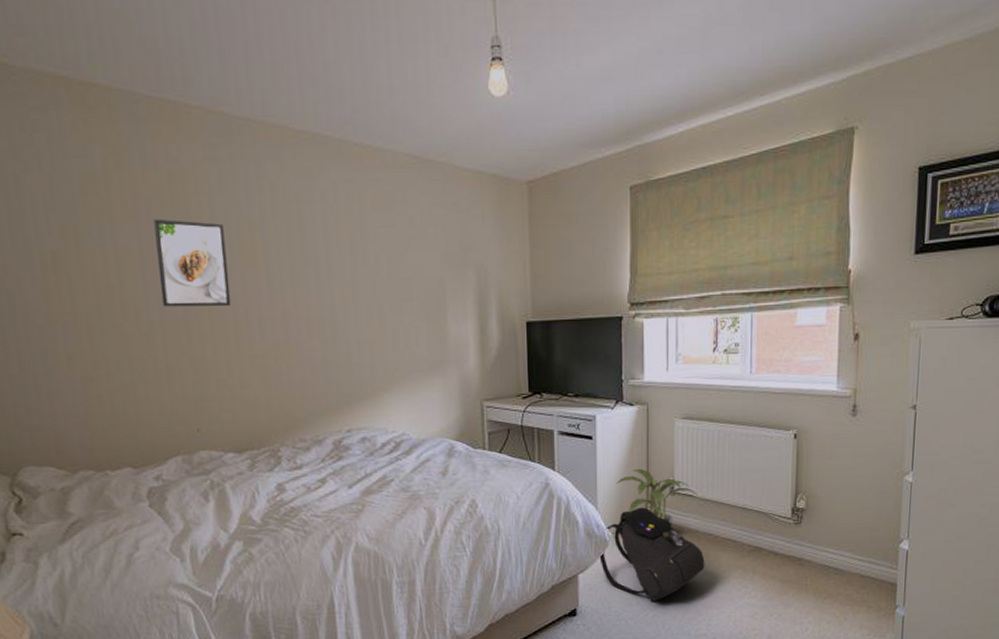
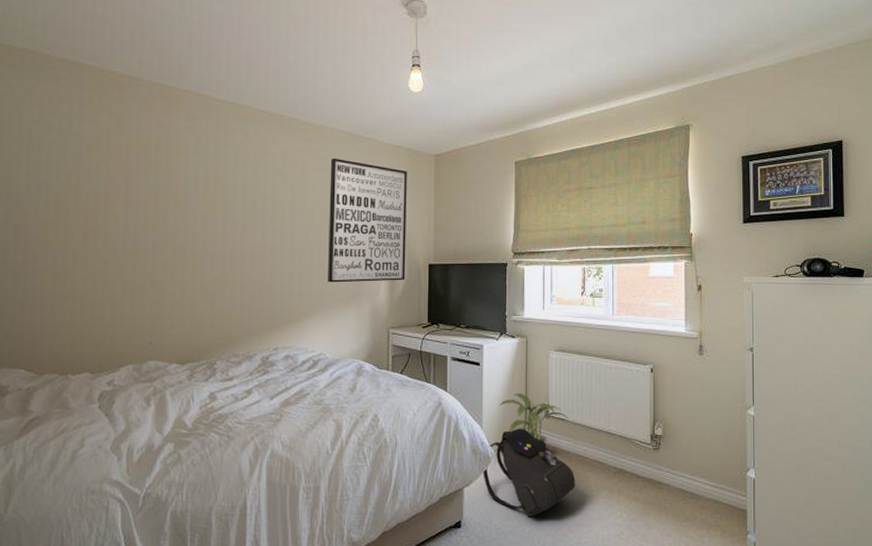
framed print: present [153,218,231,307] -> none [136,171,194,242]
wall art: none [394,190,499,350] -> present [328,157,407,283]

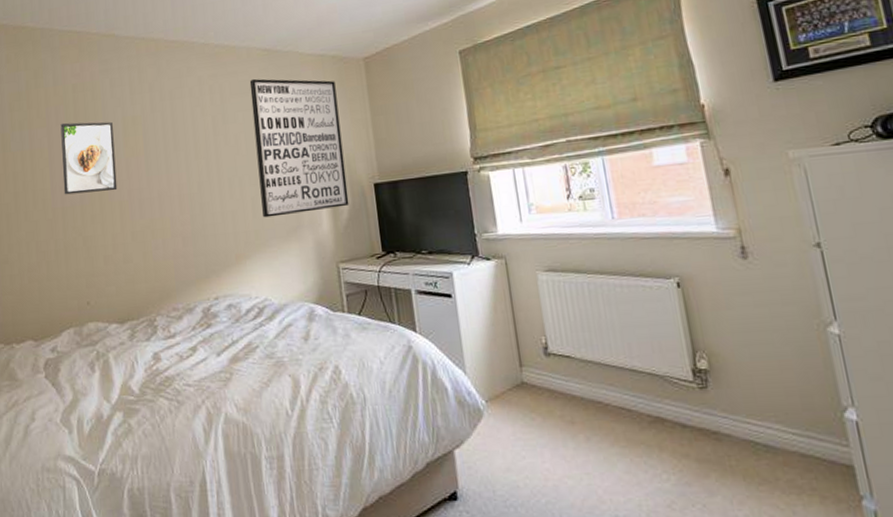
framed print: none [136,171,194,242] -> present [60,121,118,195]
backpack: present [483,428,576,517] -> none [475,371,599,484]
potted plant: present [499,393,569,445] -> none [483,327,576,391]

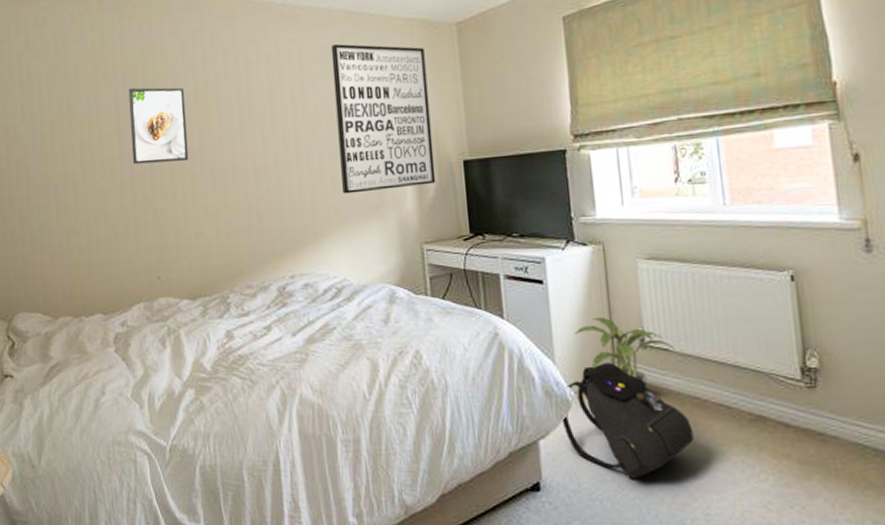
backpack: none [475,371,599,484] -> present [562,362,694,478]
potted plant: none [483,327,576,391] -> present [575,316,674,385]

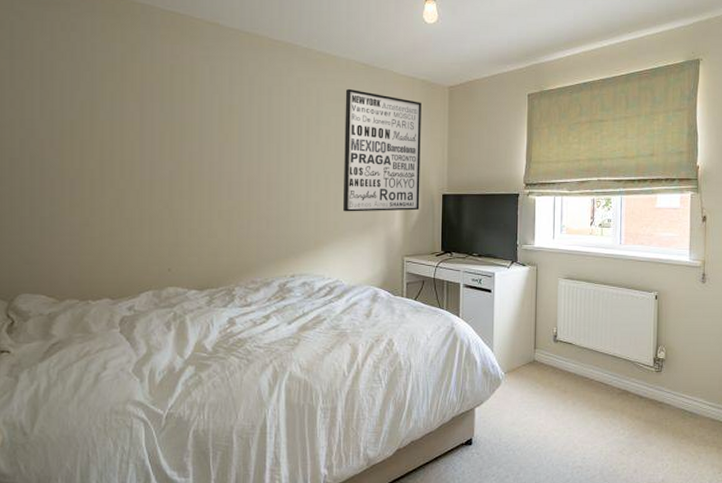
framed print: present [128,87,189,165] -> none [153,100,209,171]
backpack: present [562,362,694,478] -> none [493,352,582,434]
potted plant: present [575,316,674,385] -> none [510,318,576,368]

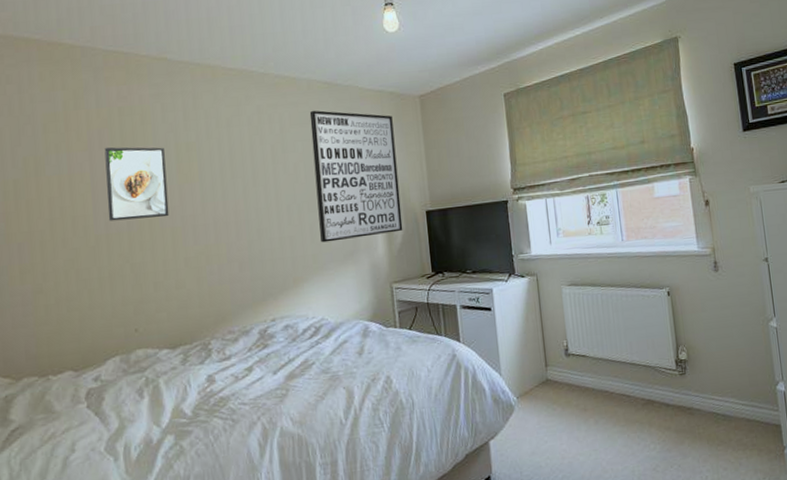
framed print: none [153,100,209,171] -> present [104,147,169,221]

